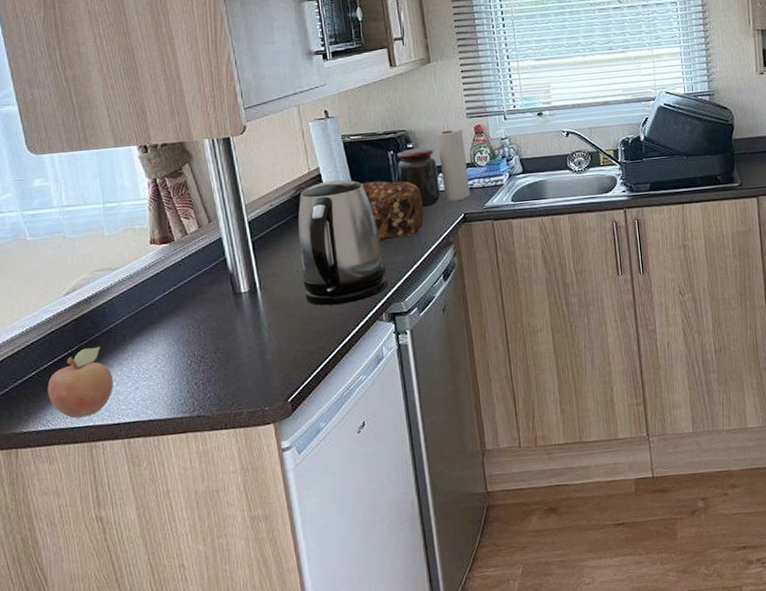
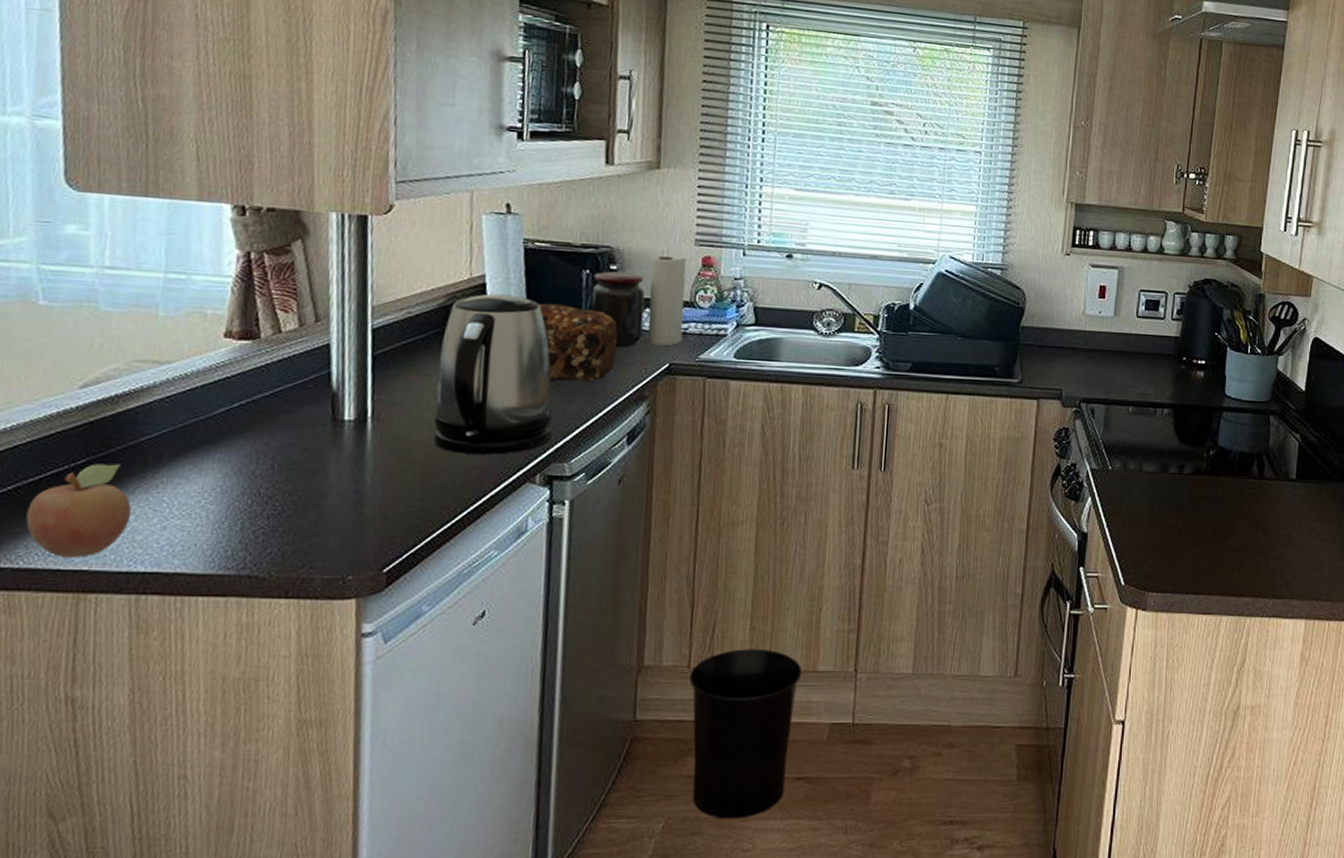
waste bin: none [521,426,609,561] -> present [689,649,803,819]

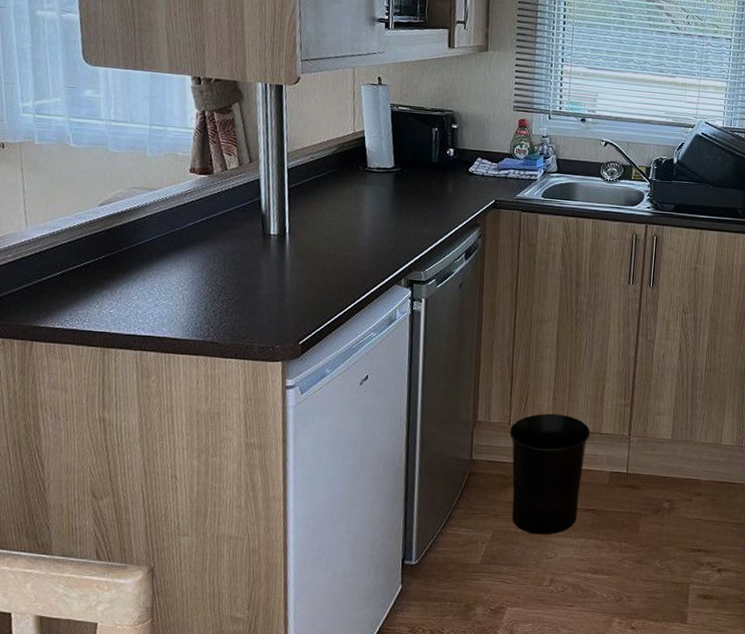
fruit: present [26,463,132,558] -> none [69,259,135,324]
kettle: present [433,293,552,455] -> none [331,144,412,264]
bread loaf: present [539,303,618,381] -> none [402,152,458,212]
jar: present [590,271,646,348] -> none [438,129,478,187]
paper towel roll: present [647,256,687,347] -> none [479,118,507,187]

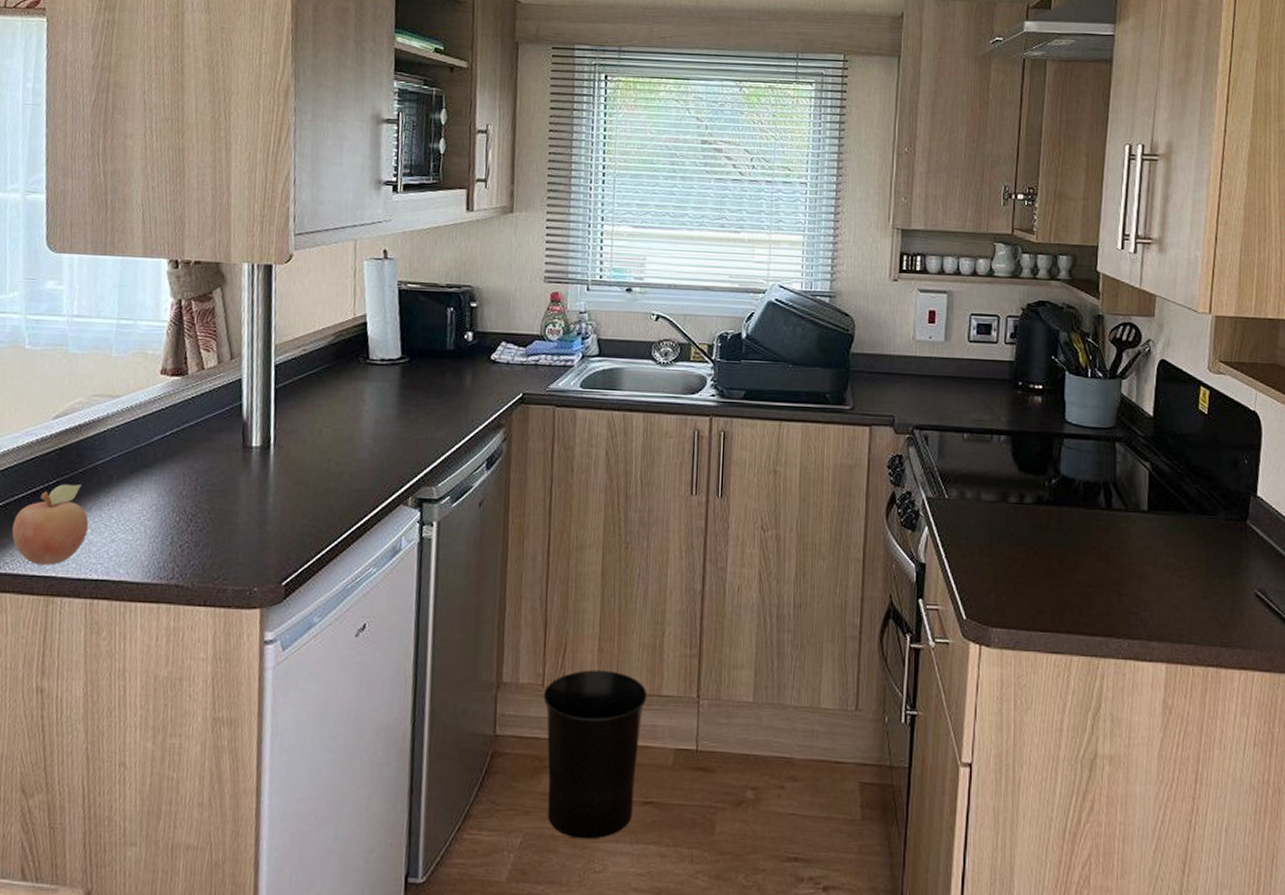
fruit: none [69,259,135,324] -> present [11,484,89,565]

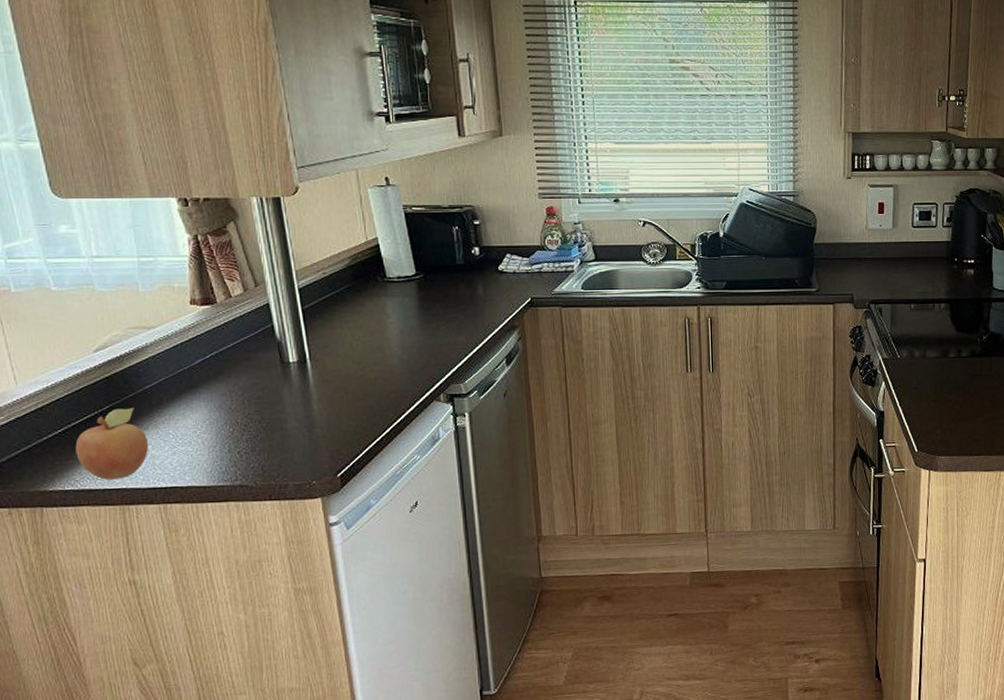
waste bin: present [543,669,648,840] -> none [578,518,665,647]

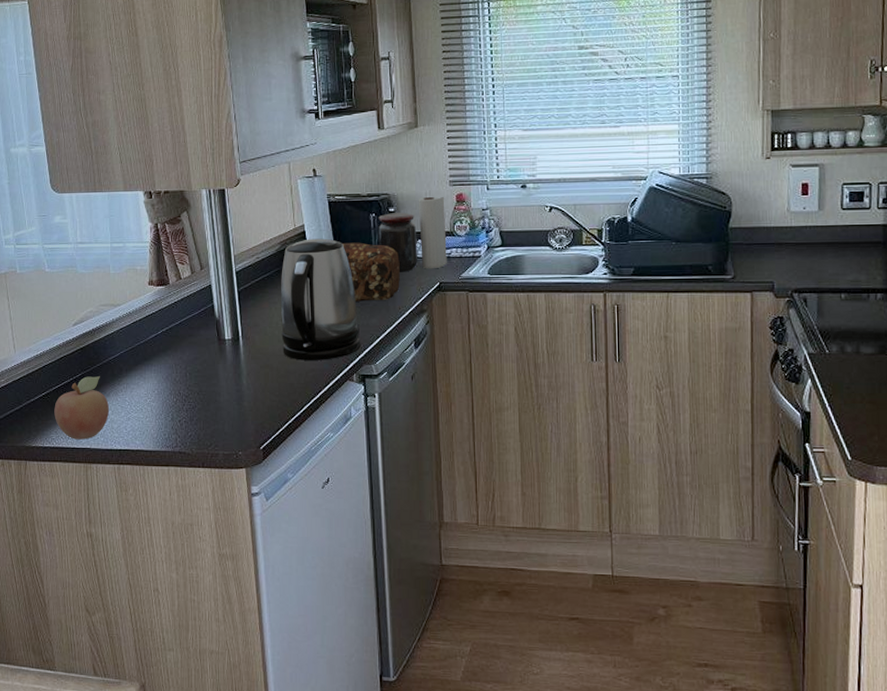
kettle: none [353,252,447,382] -> present [281,238,361,360]
bread loaf: none [423,256,488,319] -> present [342,242,400,302]
jar: none [461,225,508,288] -> present [377,212,418,272]
paper towel roll: none [506,210,538,285] -> present [419,197,447,269]

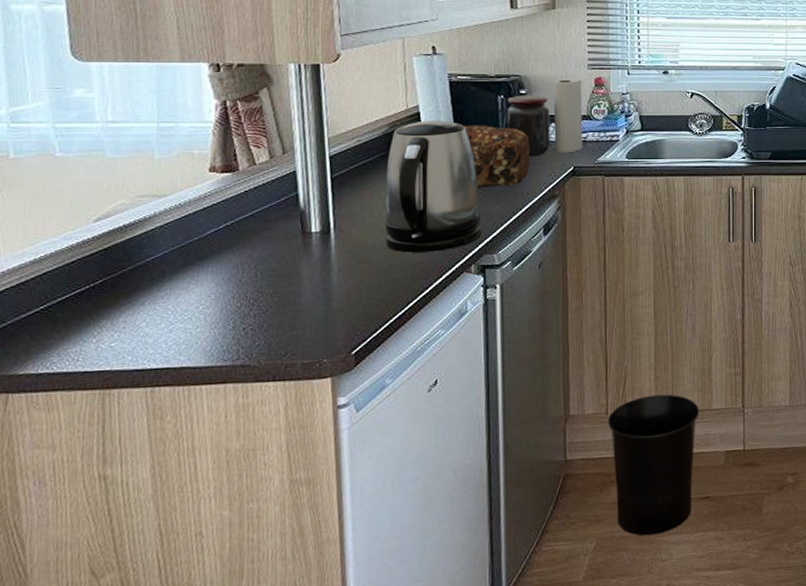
fruit: present [54,376,110,440] -> none [57,282,143,361]
waste bin: none [479,511,567,648] -> present [608,394,700,536]

